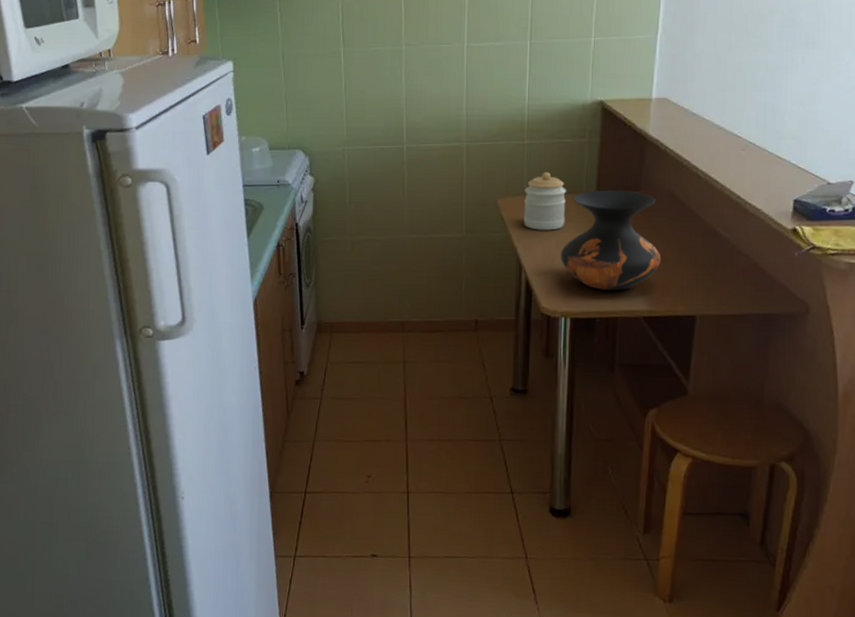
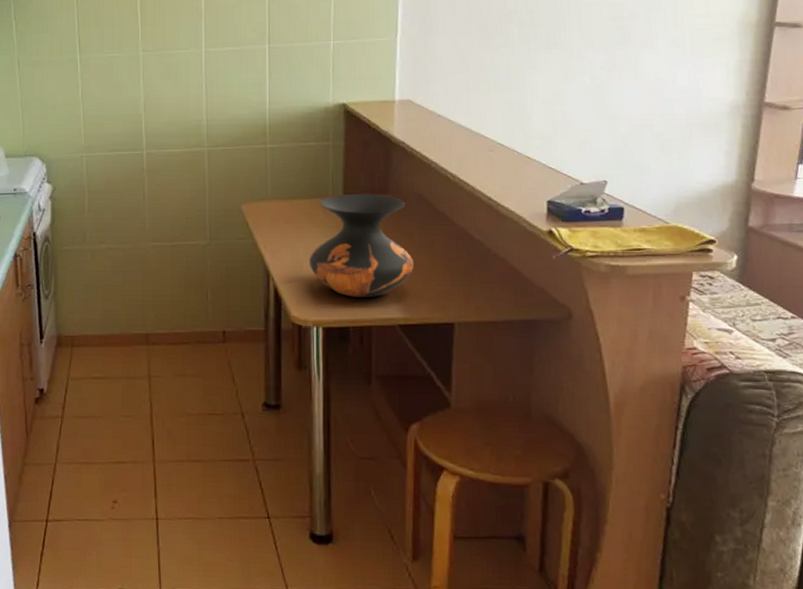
jar: present [524,172,567,231] -> none [269,176,313,236]

